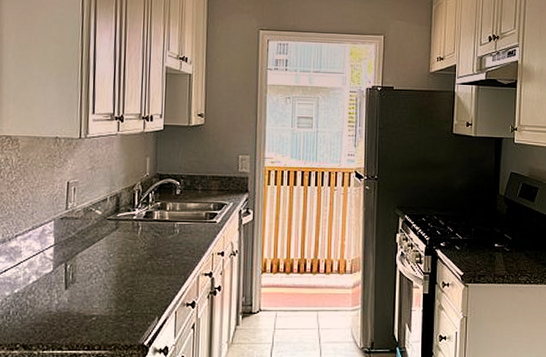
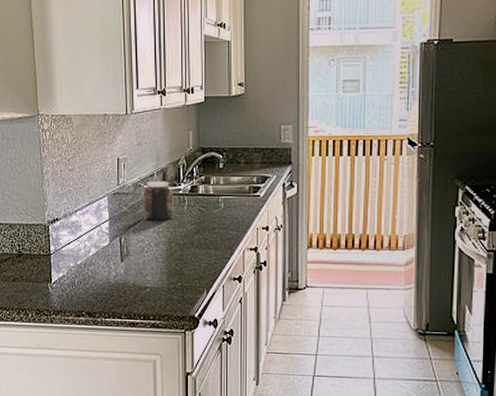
jar: none [93,205,127,246] -> present [143,181,173,221]

